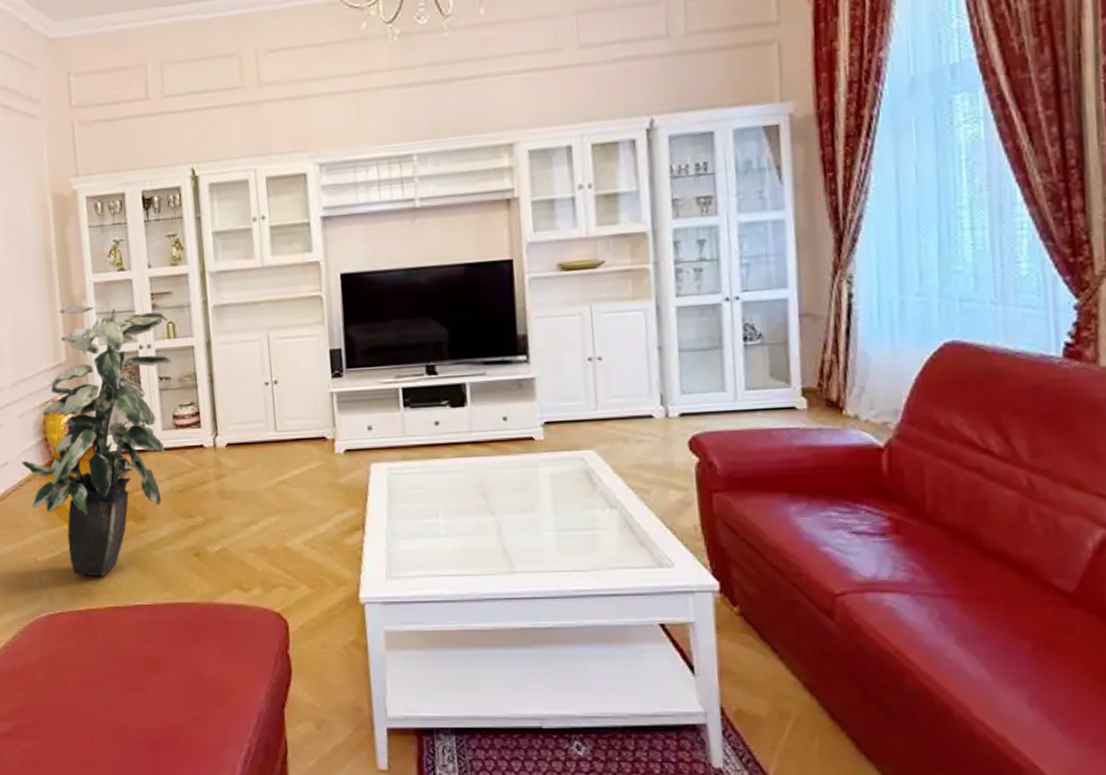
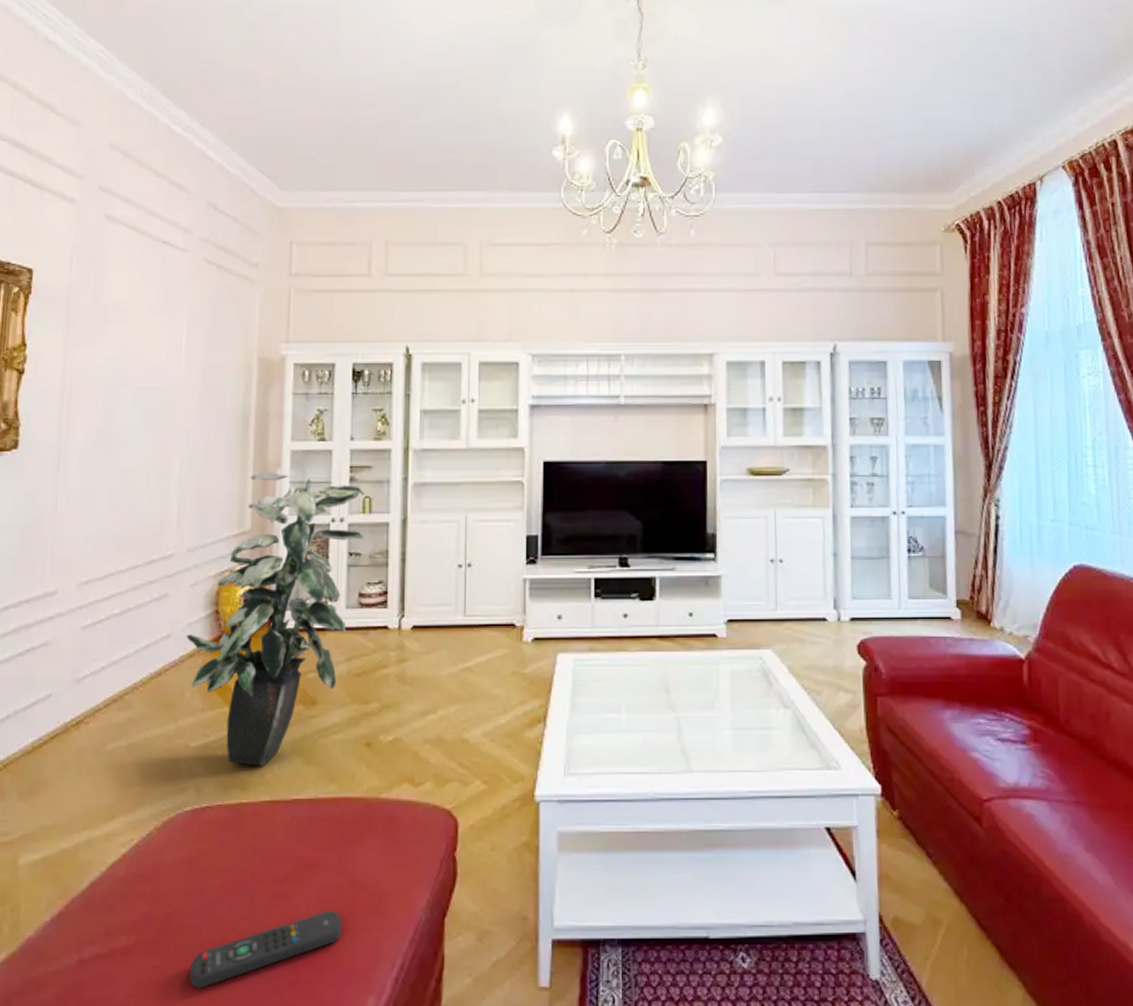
remote control: none [64,702,192,766] -> present [190,910,342,989]

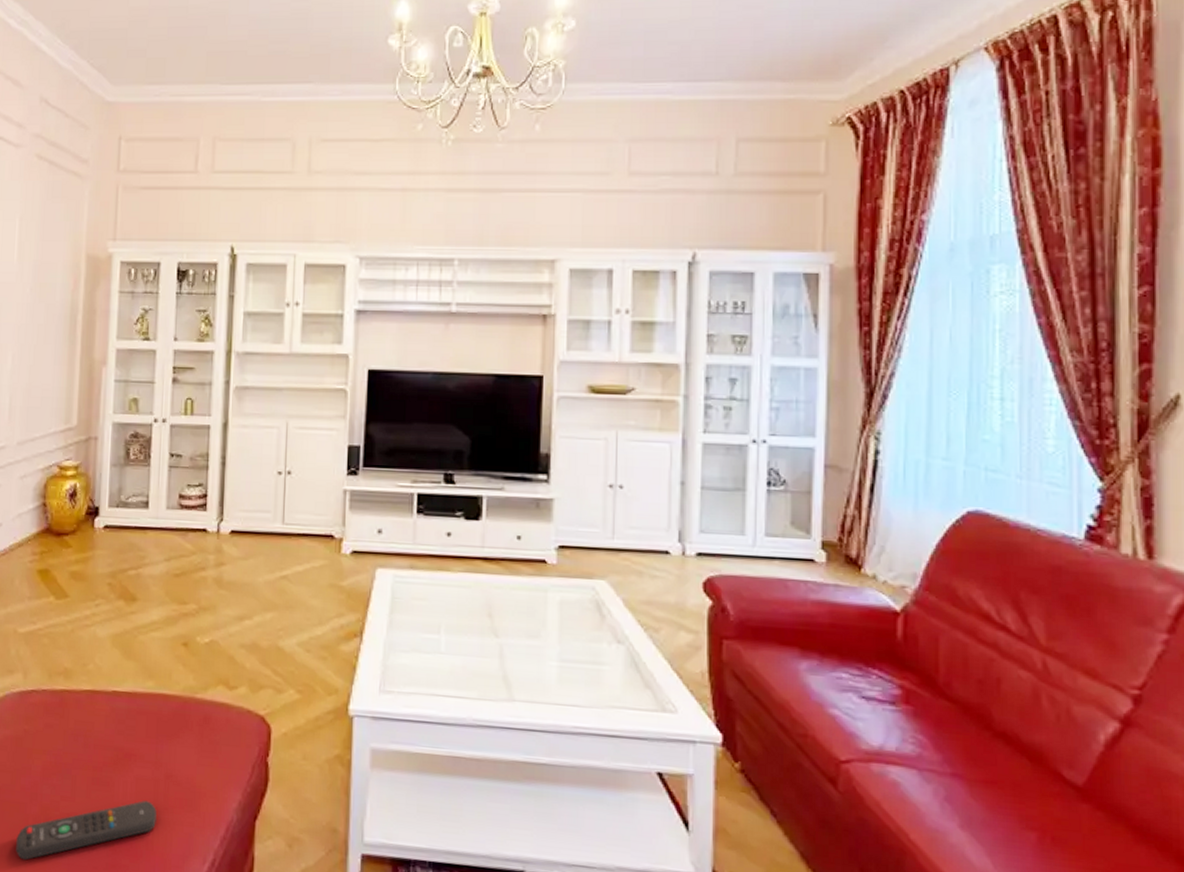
indoor plant: present [186,472,366,766] -> none [16,369,188,657]

